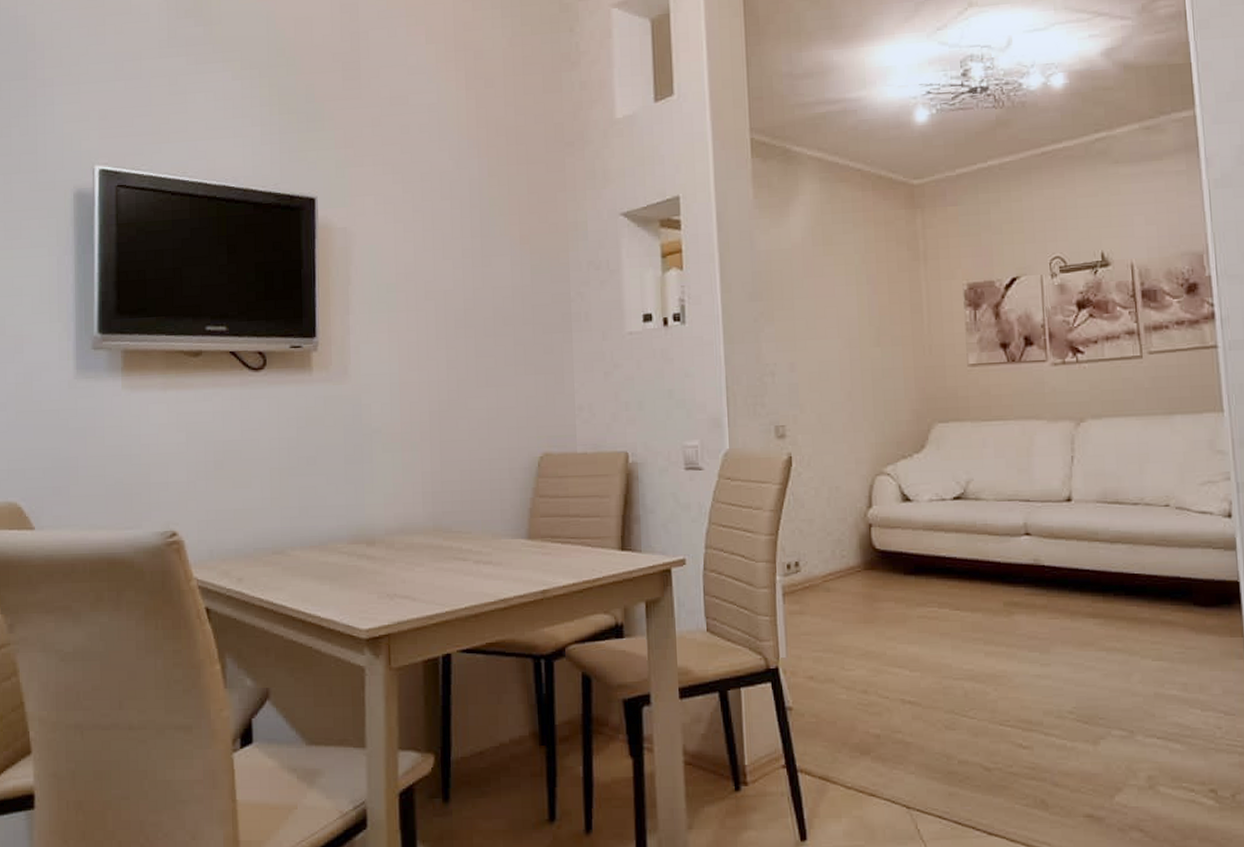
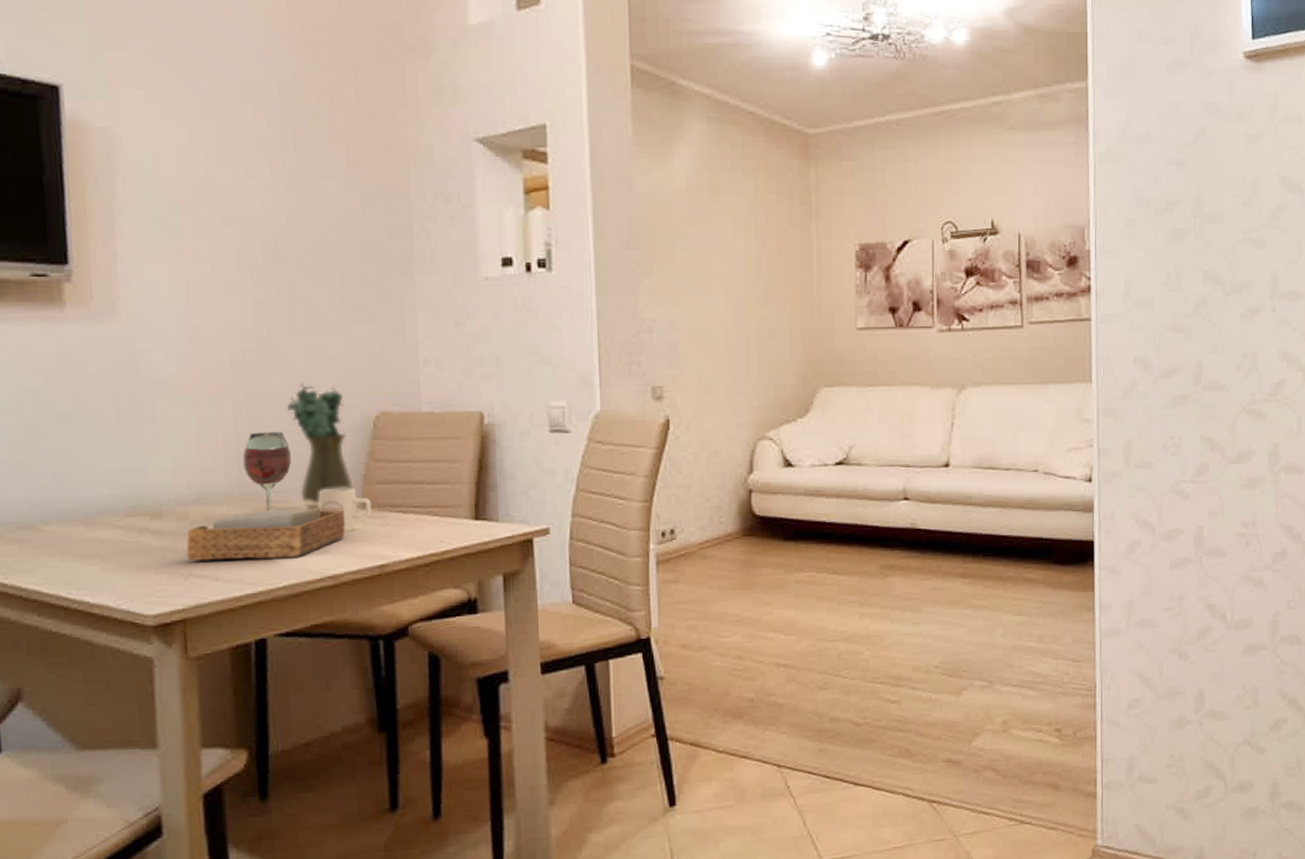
napkin holder: none [392,538,515,584] -> present [186,508,346,562]
wineglass: none [436,471,473,541] -> present [242,431,291,512]
vase: none [471,428,522,540] -> present [287,382,353,510]
mug: none [494,520,536,560] -> present [318,487,372,532]

